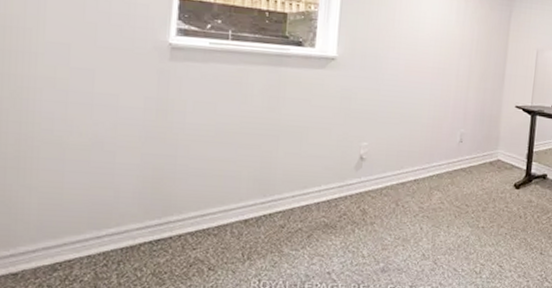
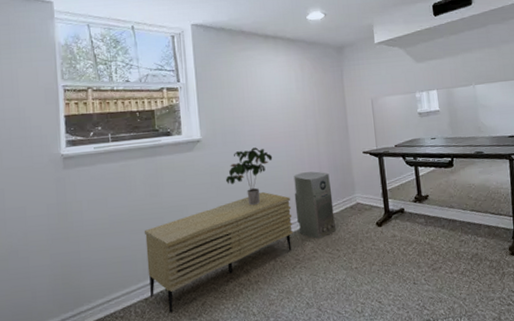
sideboard: none [251,129,427,240] -> present [144,192,294,313]
potted plant: none [356,78,415,142] -> present [225,147,273,206]
air purifier: none [428,116,474,190] -> present [294,171,336,239]

